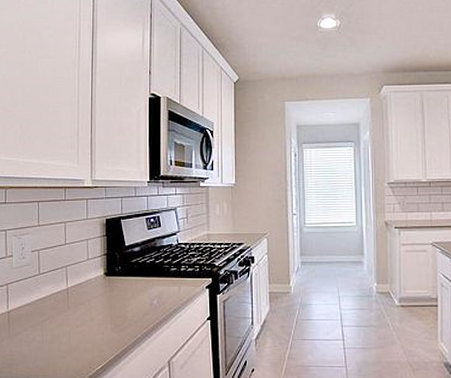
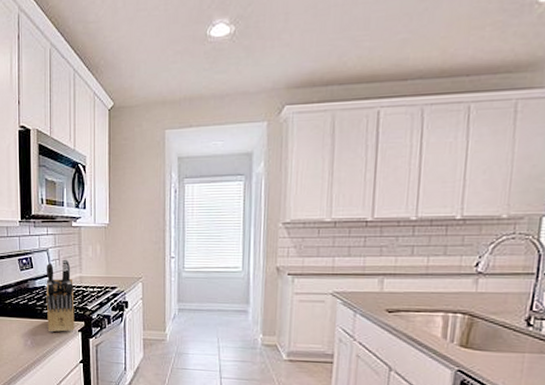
knife block: none [173,217,202,290] -> present [46,259,75,333]

